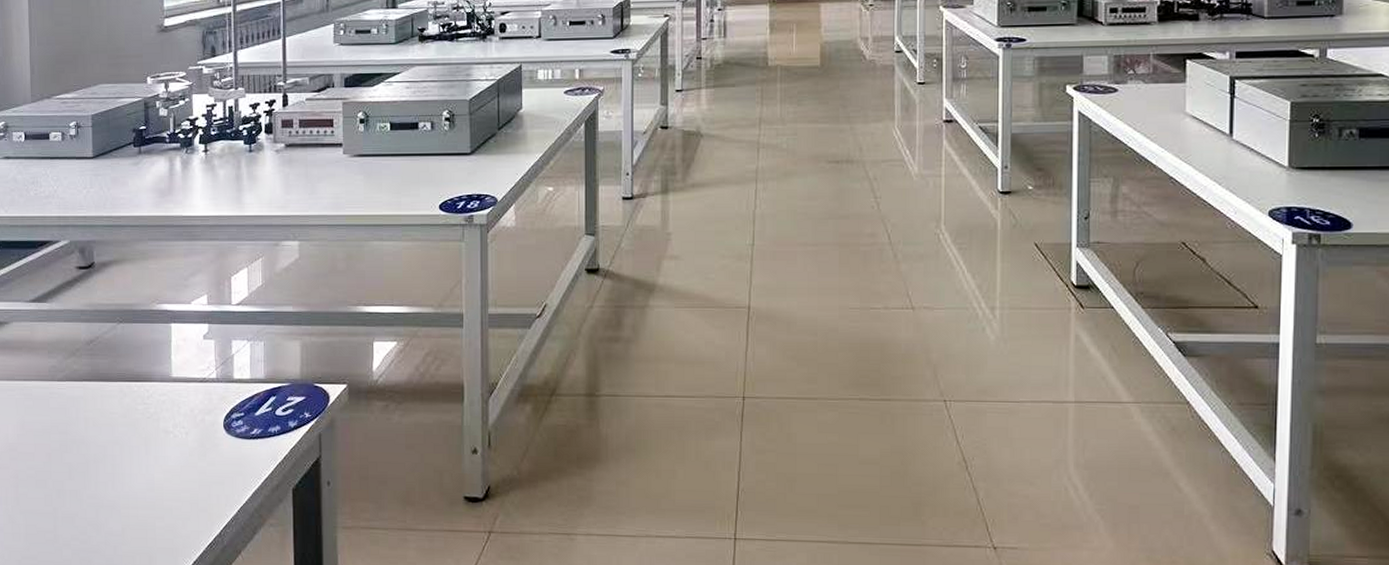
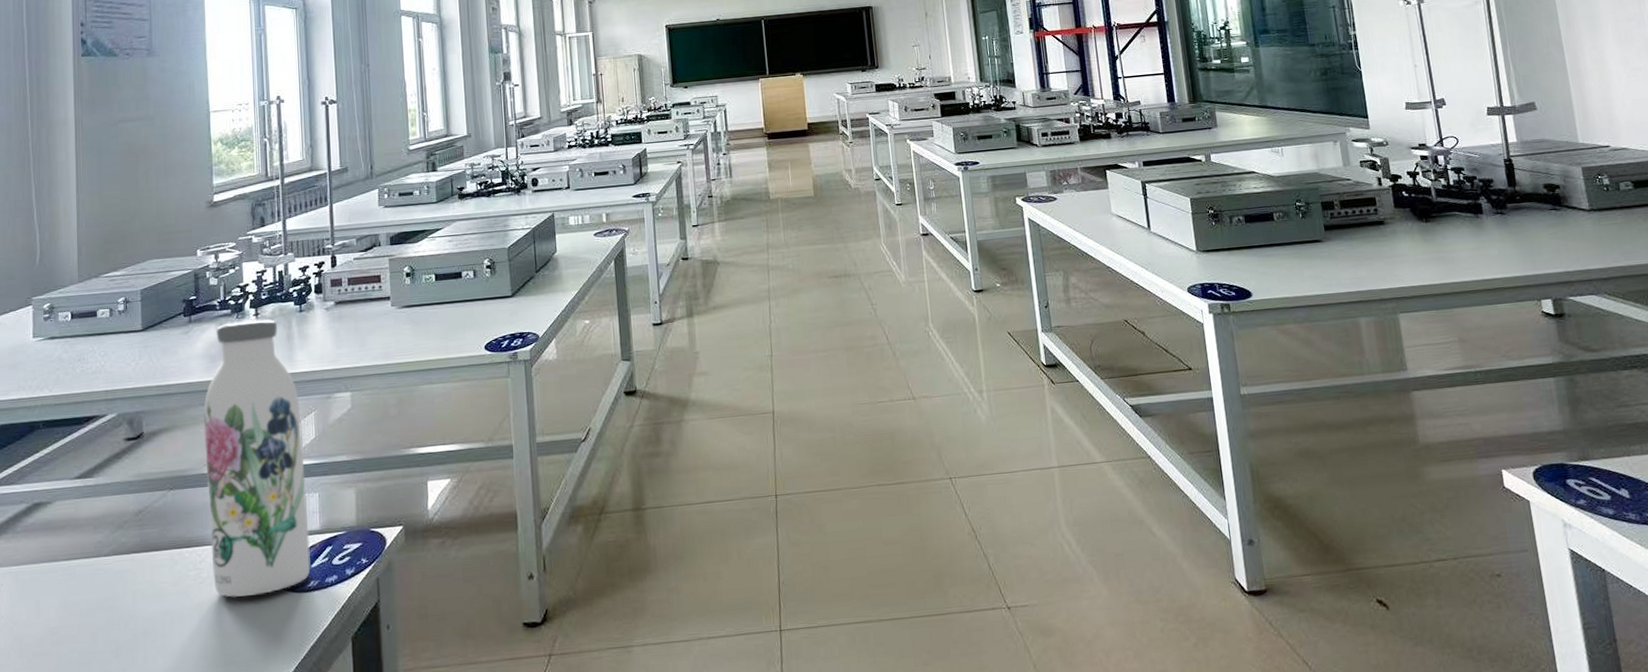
water bottle: none [152,155,254,436] -> present [203,319,311,598]

